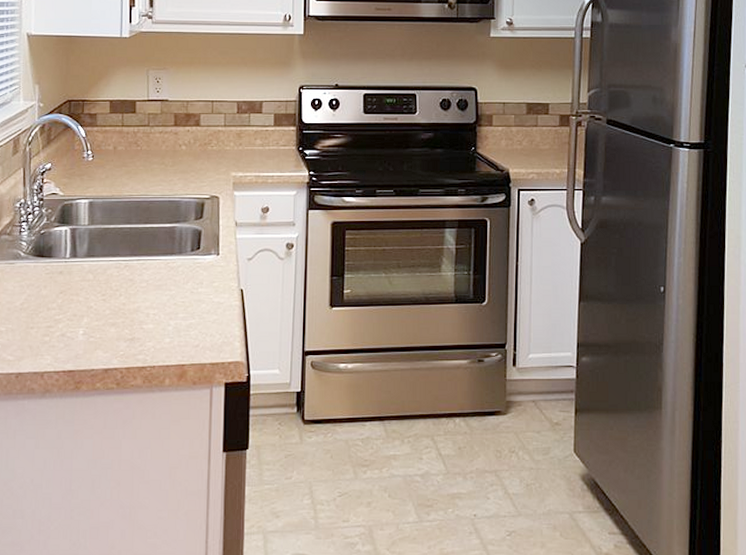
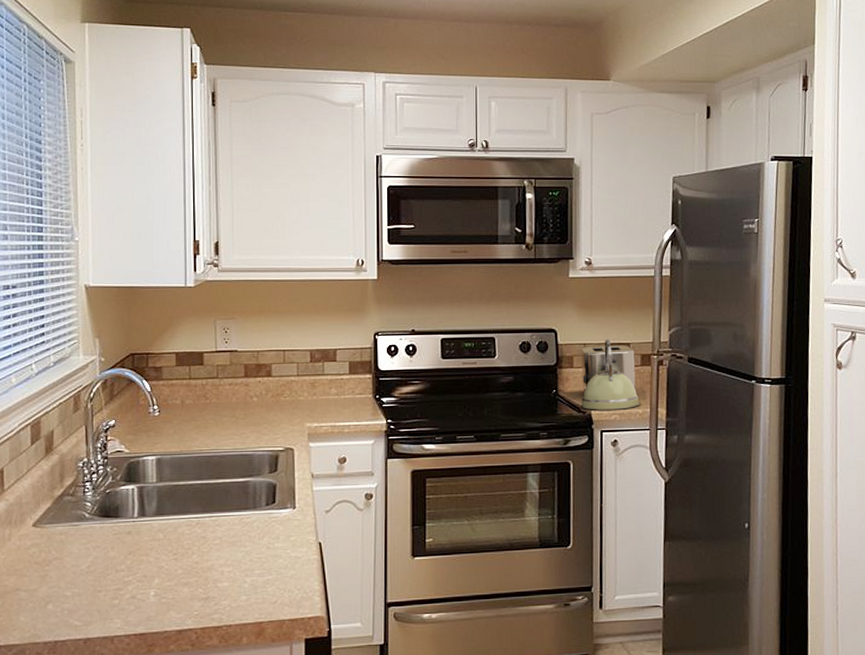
kettle: none [499,98,558,169] -> present [581,338,640,410]
toaster: none [500,105,554,151] -> present [581,345,636,393]

